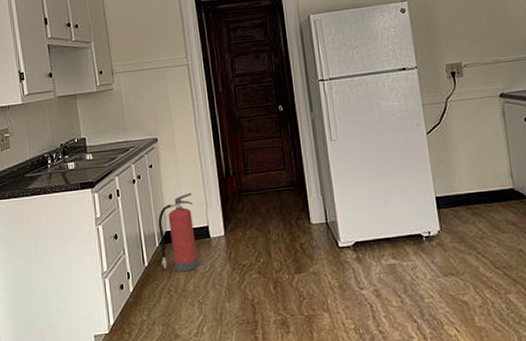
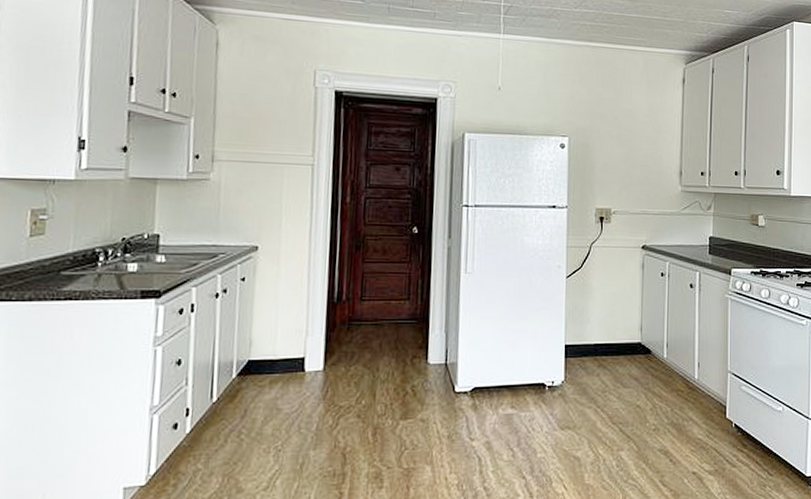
fire extinguisher: present [158,192,199,272] -> none [236,315,291,411]

